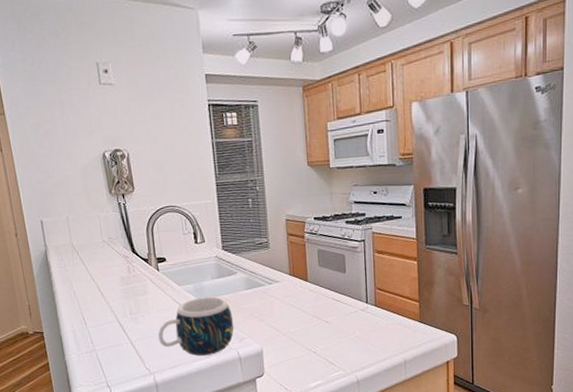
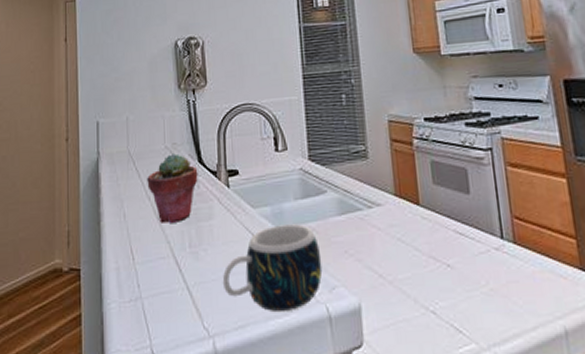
potted succulent: none [90,245,133,299] -> present [147,153,198,224]

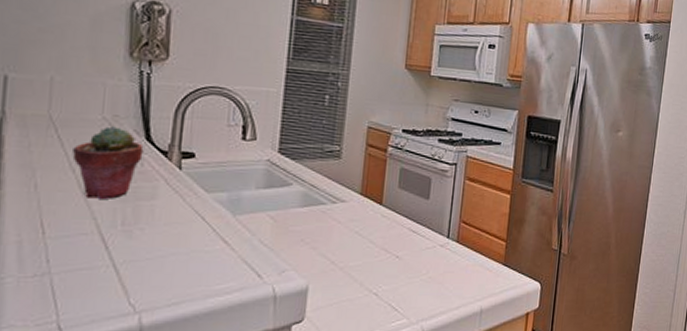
mug: present [222,224,323,313] -> none [158,211,276,291]

